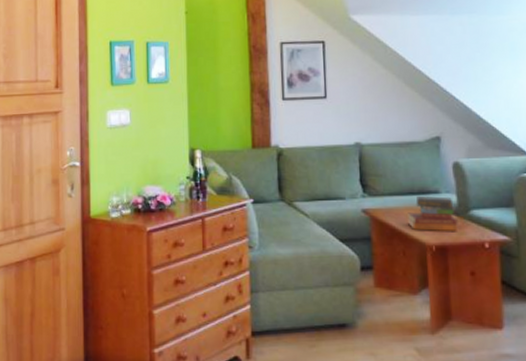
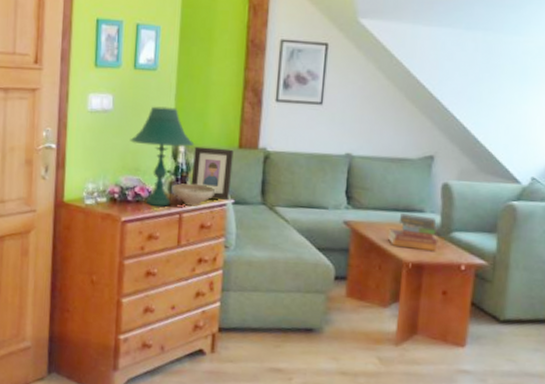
table lamp: none [148,116,210,214] -> present [130,106,195,208]
decorative bowl: none [192,188,234,210] -> present [172,183,215,207]
picture frame: none [210,150,249,200] -> present [191,146,234,200]

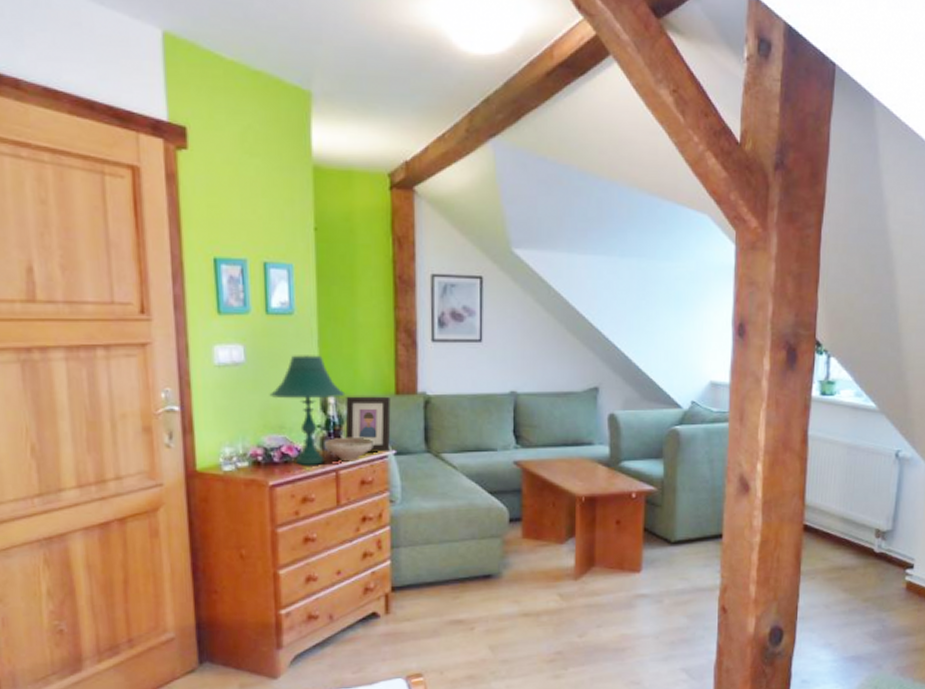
books: present [388,213,439,252] -> none [560,448,609,483]

